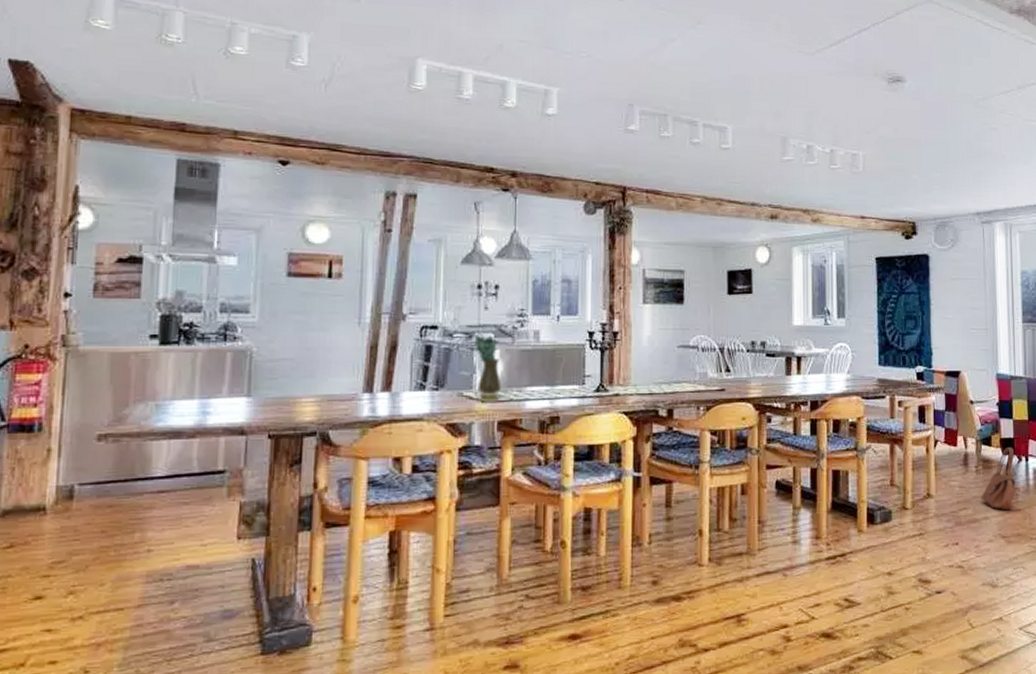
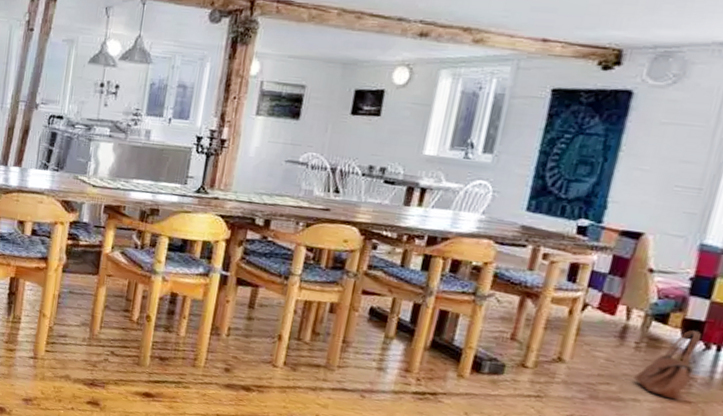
vase: present [474,332,502,402] -> none [90,126,112,188]

